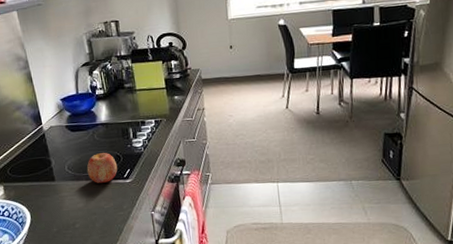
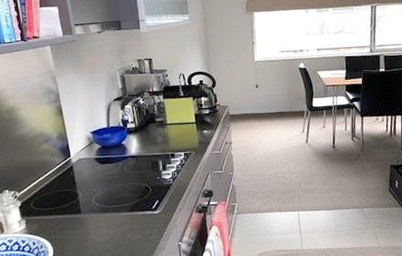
apple: present [86,153,117,183] -> none [114,185,146,215]

